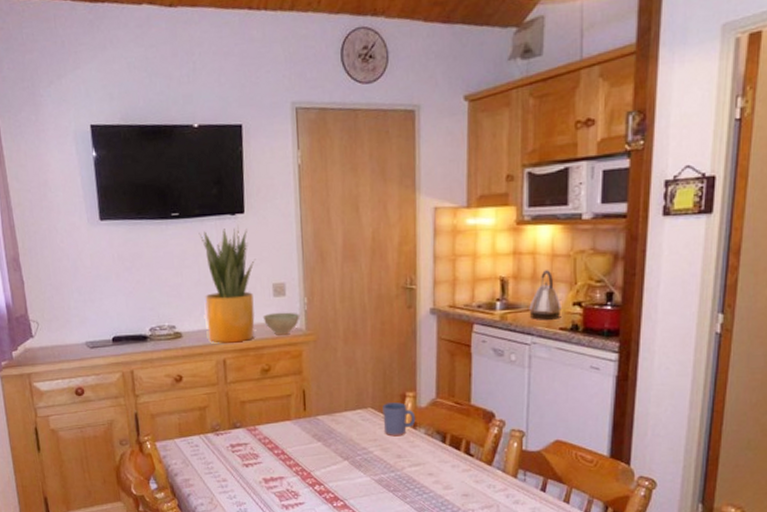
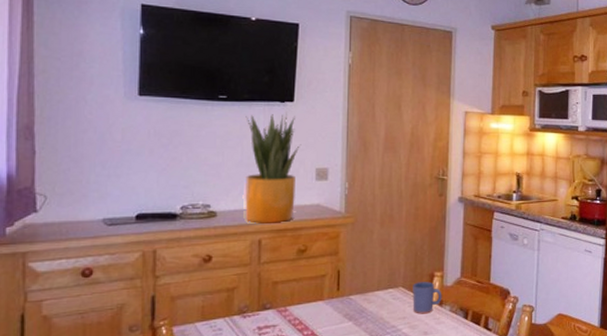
bowl: present [262,312,300,335] -> none [303,195,341,217]
kettle: present [529,270,561,320] -> none [539,169,563,210]

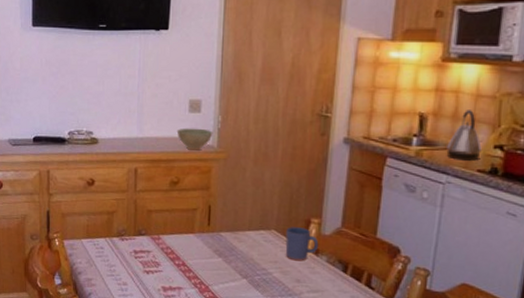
planter: present [245,112,301,224] -> none [123,40,175,154]
bowl: none [303,195,341,217] -> present [176,128,213,151]
kettle: none [539,169,563,210] -> present [446,110,482,161]

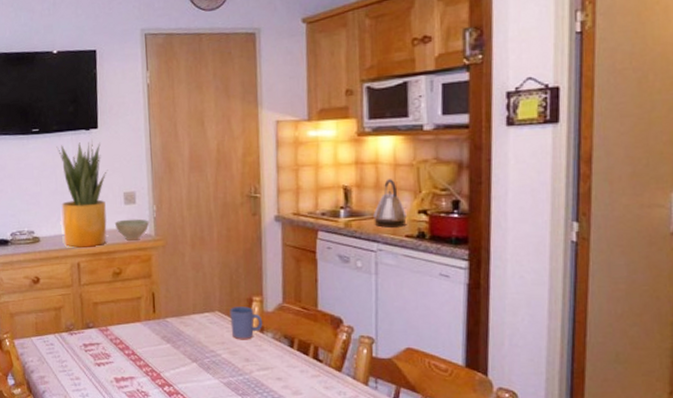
planter: none [123,40,175,154] -> present [56,139,108,248]

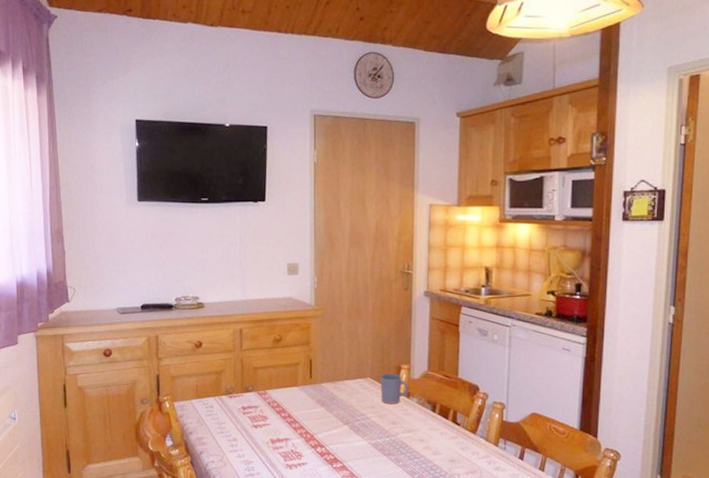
planter: present [56,139,108,248] -> none [224,211,274,314]
bowl: present [114,219,150,241] -> none [277,289,310,309]
kettle: present [373,179,407,228] -> none [510,262,537,305]

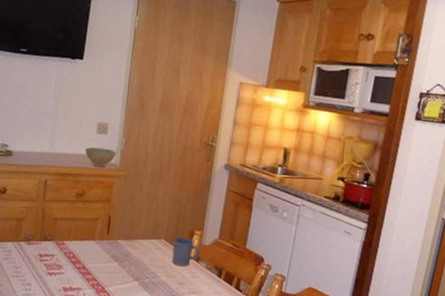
bowl: none [277,289,310,309] -> present [84,147,117,168]

